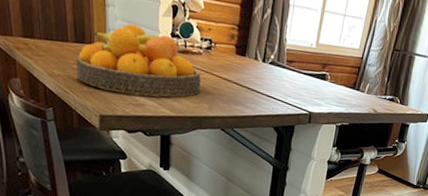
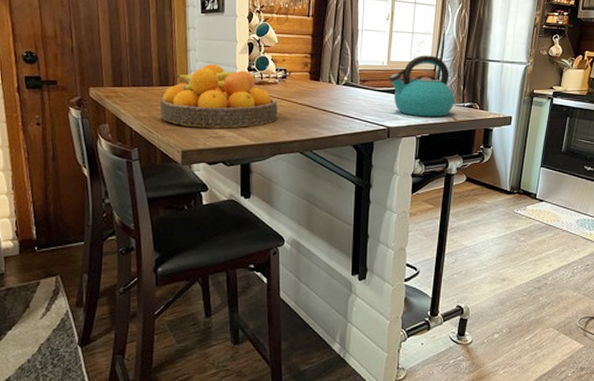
kettle: none [315,40,378,107] -> present [389,55,455,118]

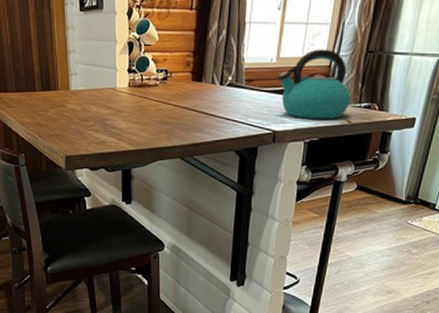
fruit bowl: present [159,63,278,129] -> none [42,65,159,134]

